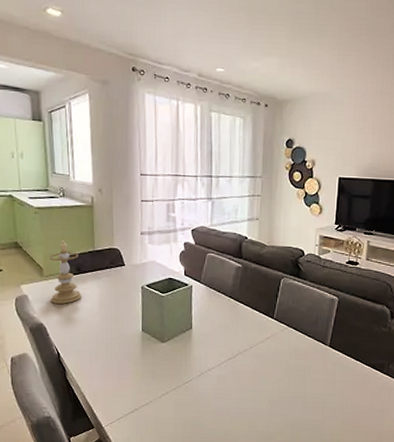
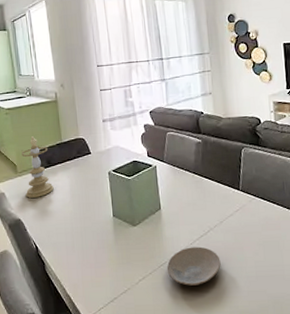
plate: none [191,368,246,404] -> present [166,246,221,286]

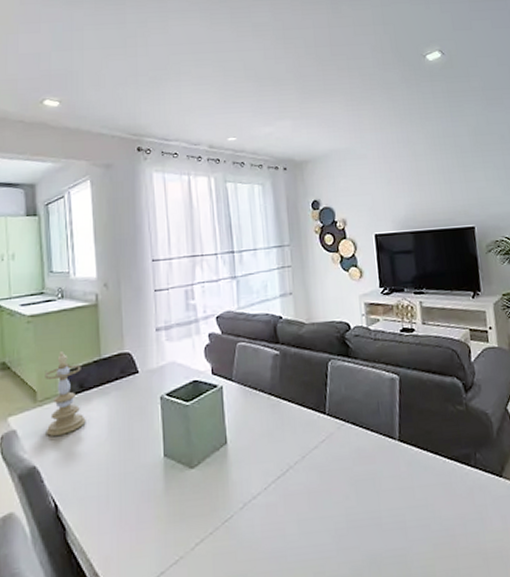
plate: present [166,246,221,286] -> none [232,491,303,548]

